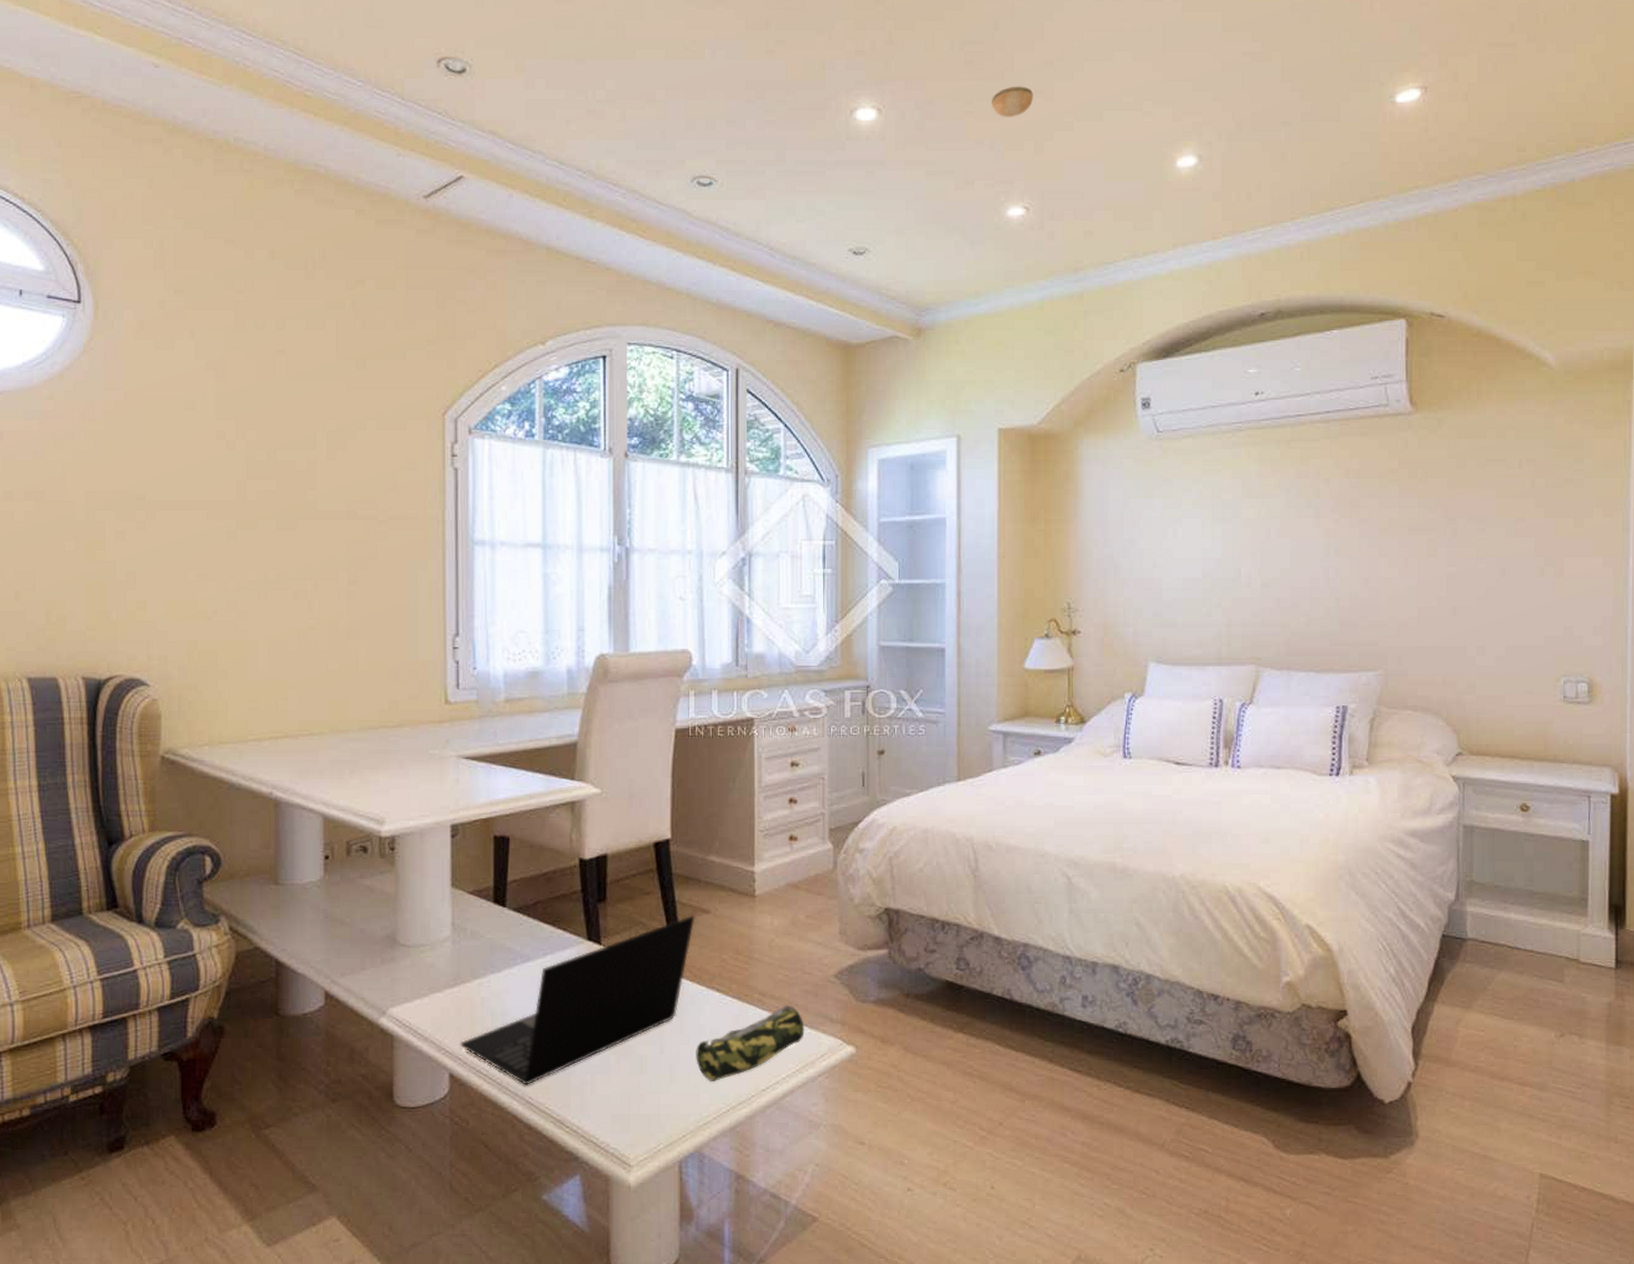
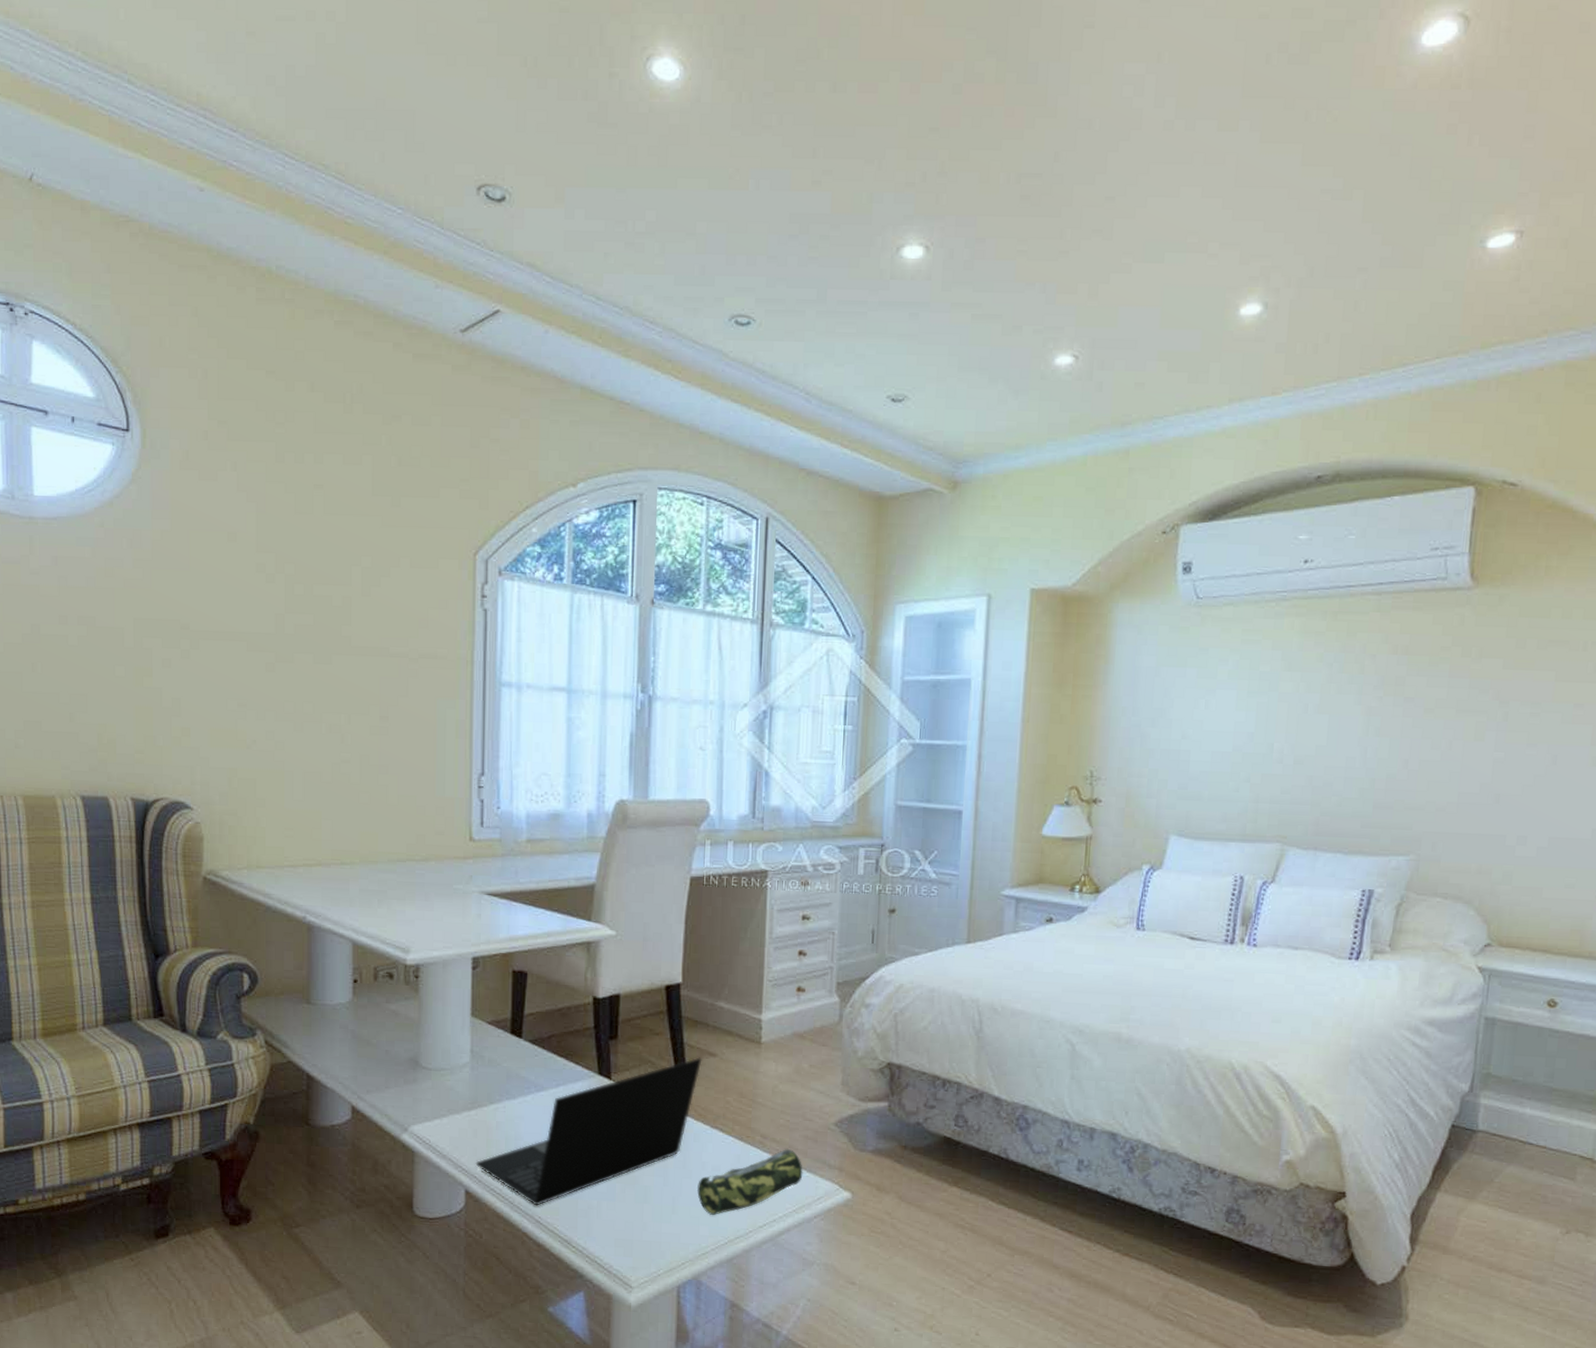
smoke detector: present [991,86,1034,117] -> none [1045,223,1092,258]

